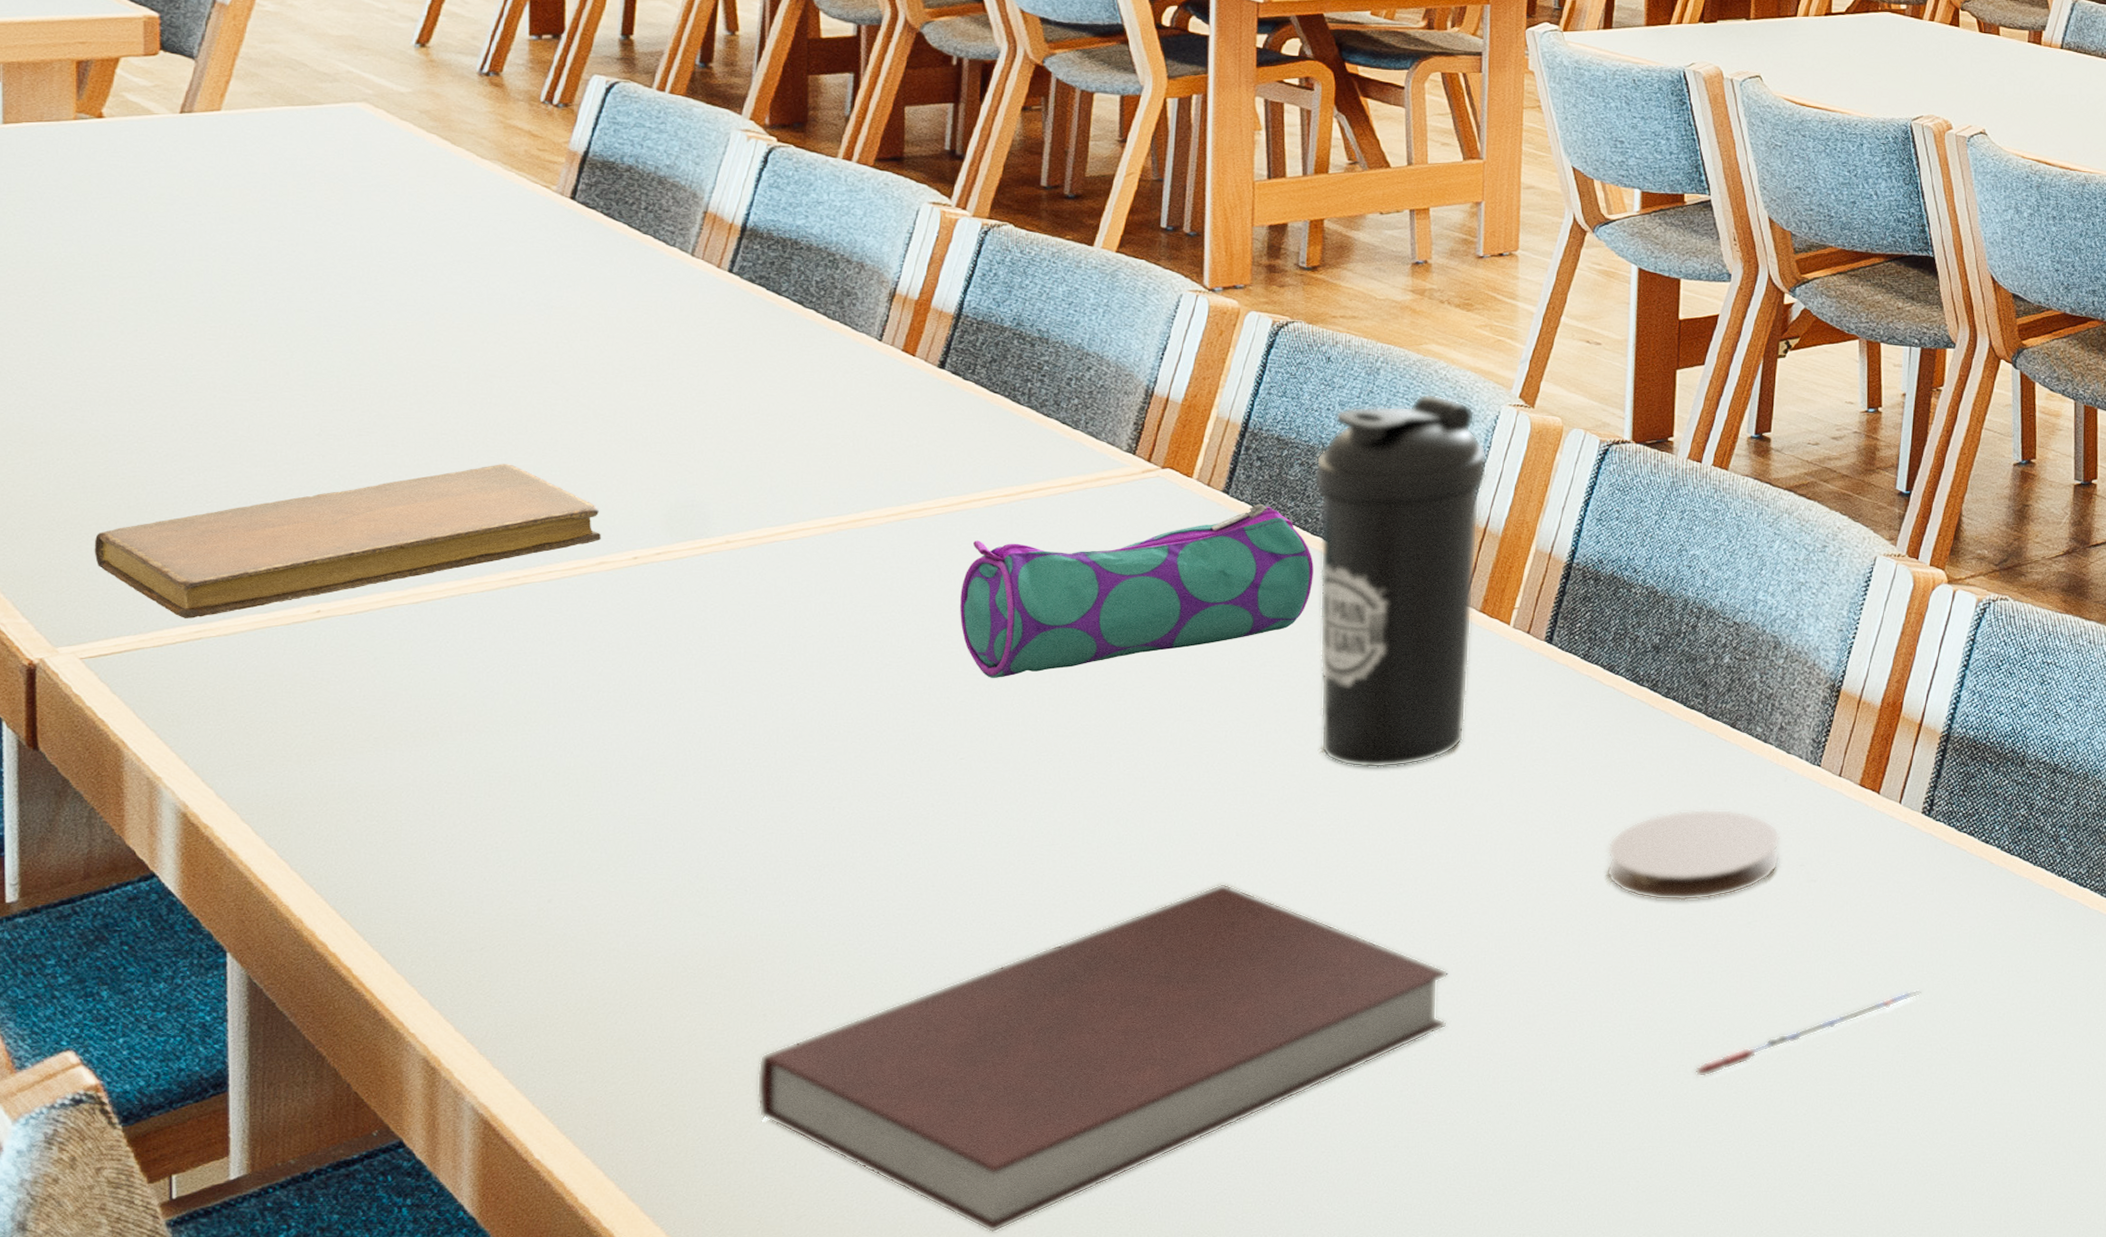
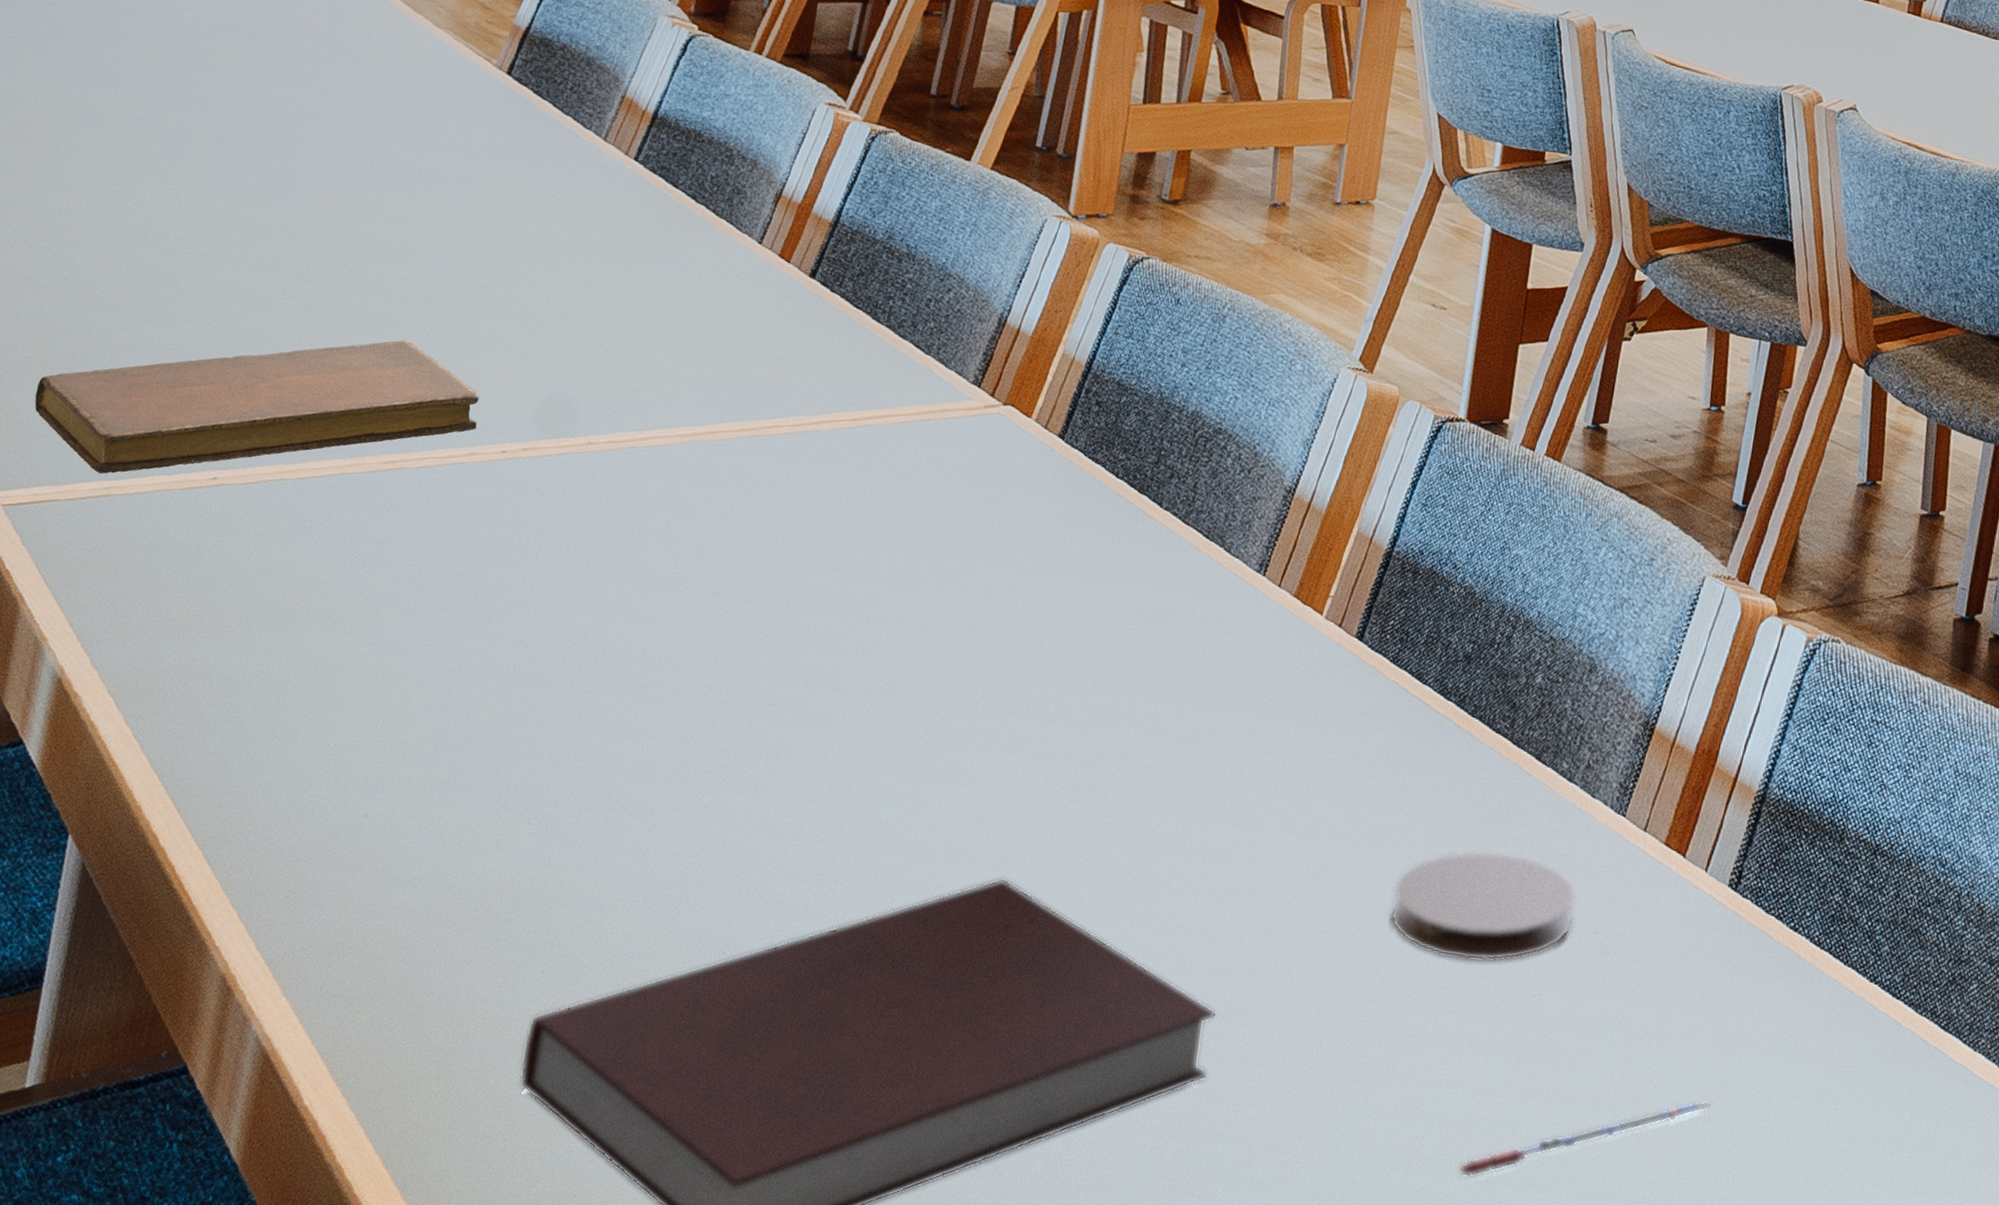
pencil case: present [960,503,1314,678] -> none [790,452,1137,619]
water bottle: present [1314,393,1488,768] -> none [1118,347,1321,766]

